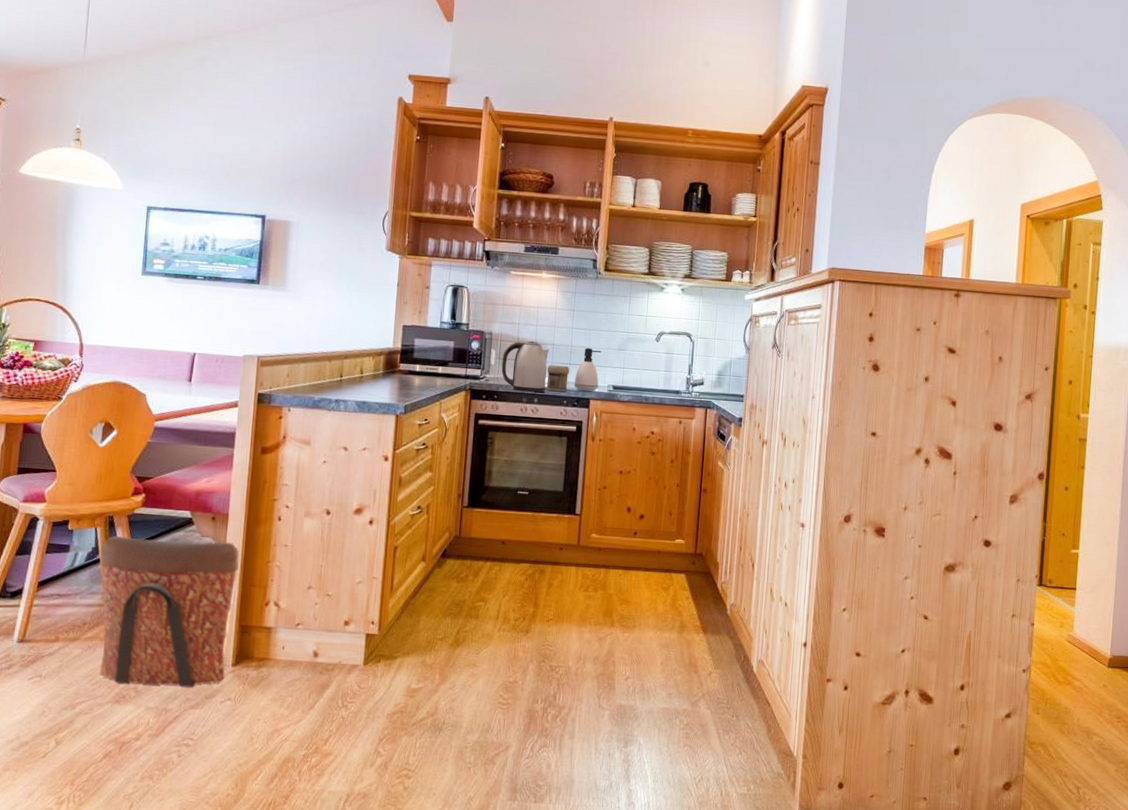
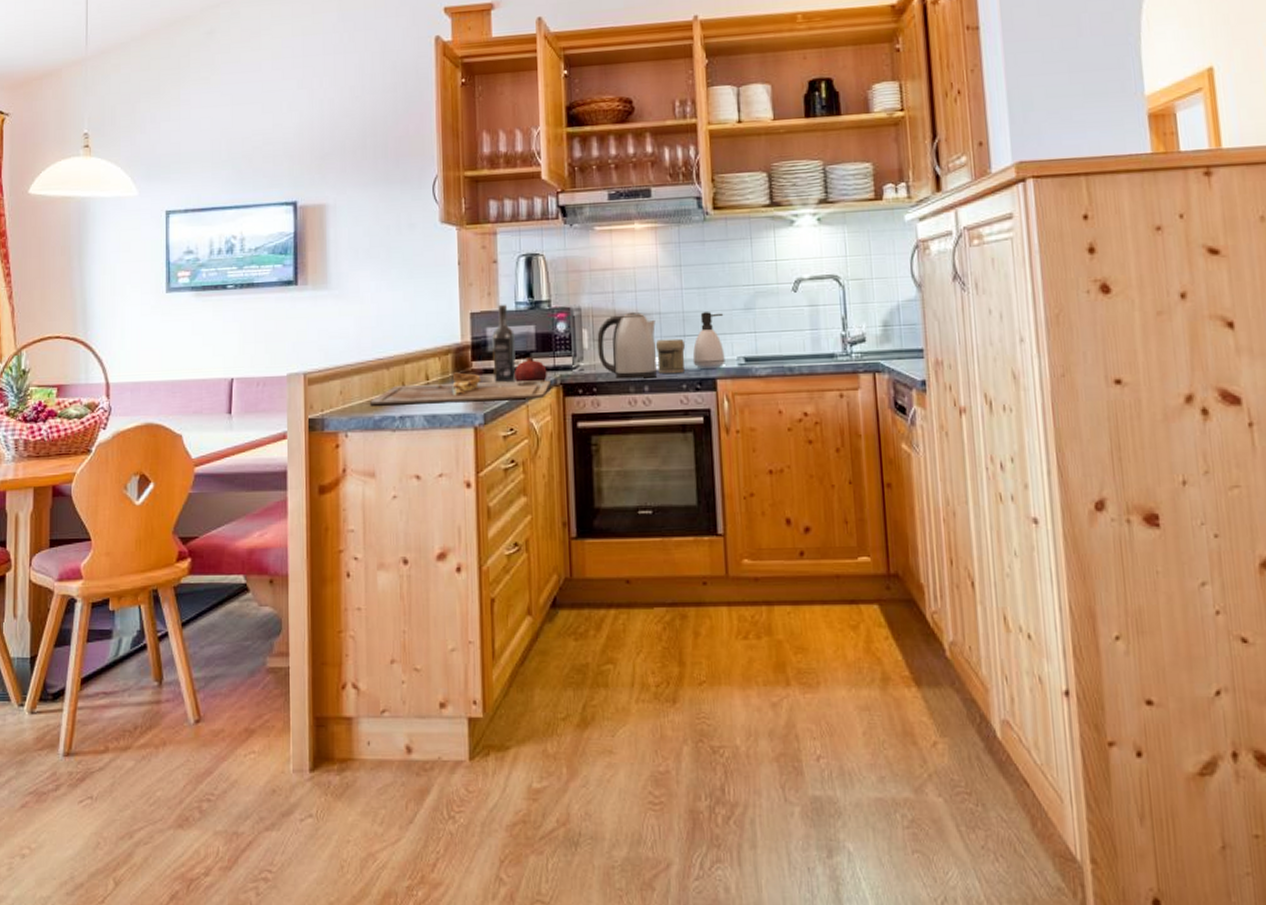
shopping bag: present [99,536,239,687] -> none [146,610,306,802]
cutting board: none [312,370,462,399] -> present [370,372,552,406]
wine bottle: none [416,321,437,384] -> present [491,304,516,383]
fruit: none [433,366,460,386] -> present [515,357,547,383]

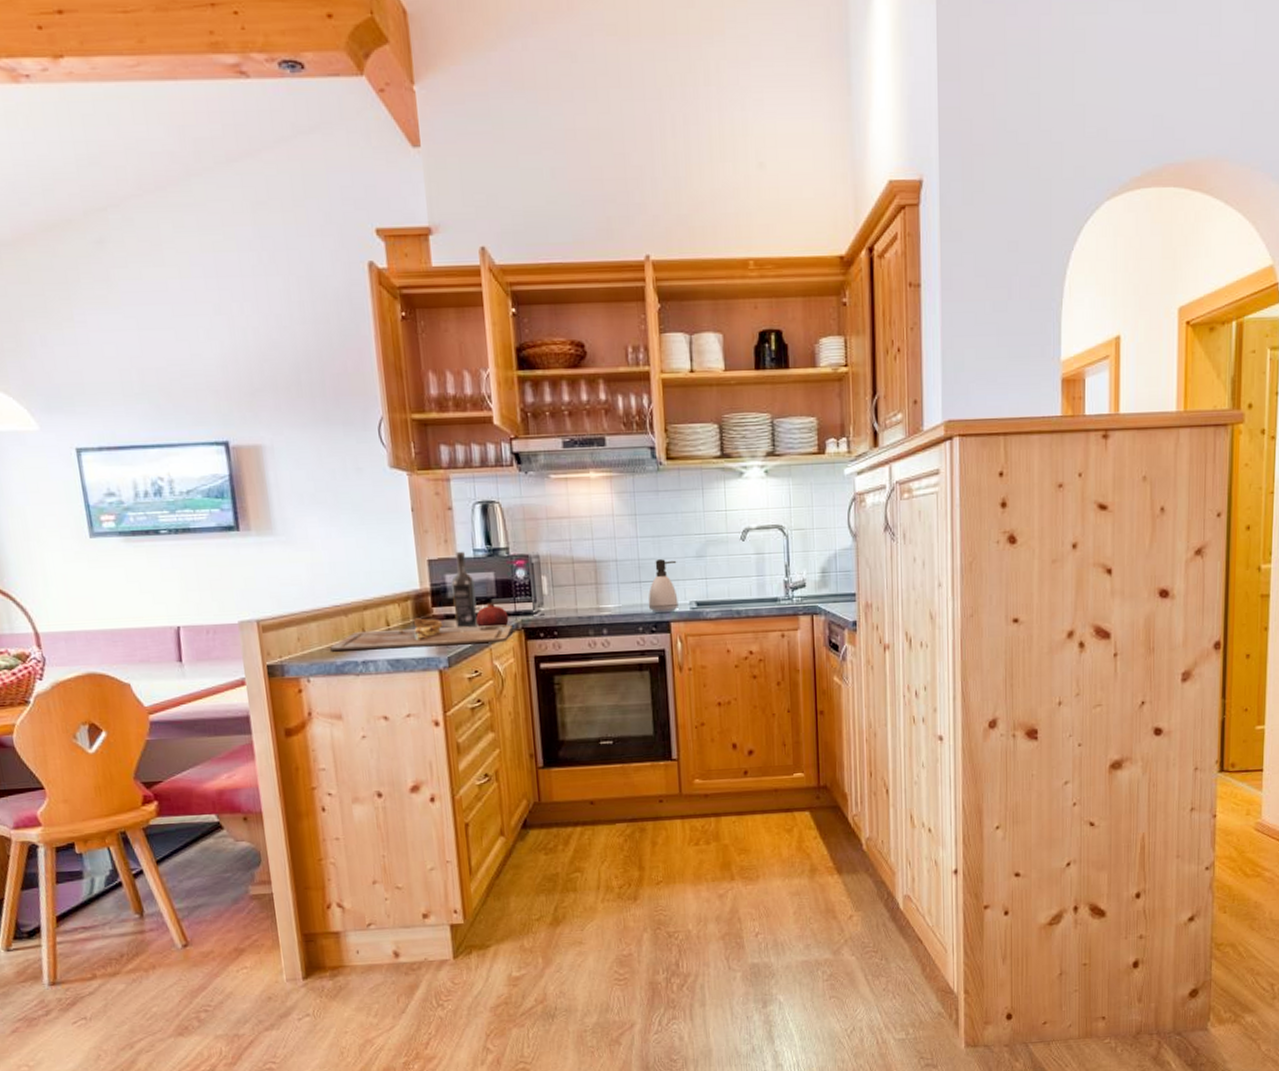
kettle: present [597,311,657,380] -> none [556,559,615,623]
jar: present [655,338,685,375] -> none [612,584,641,618]

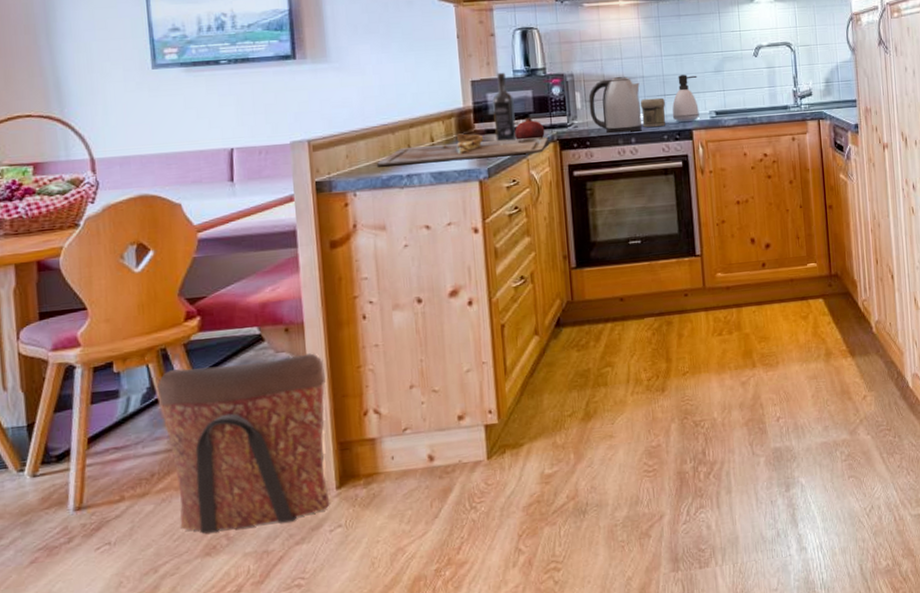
shopping bag: none [120,843,297,1015] -> present [157,353,330,534]
kettle: none [556,559,615,623] -> present [588,76,642,134]
jar: none [612,584,641,618] -> present [640,97,666,128]

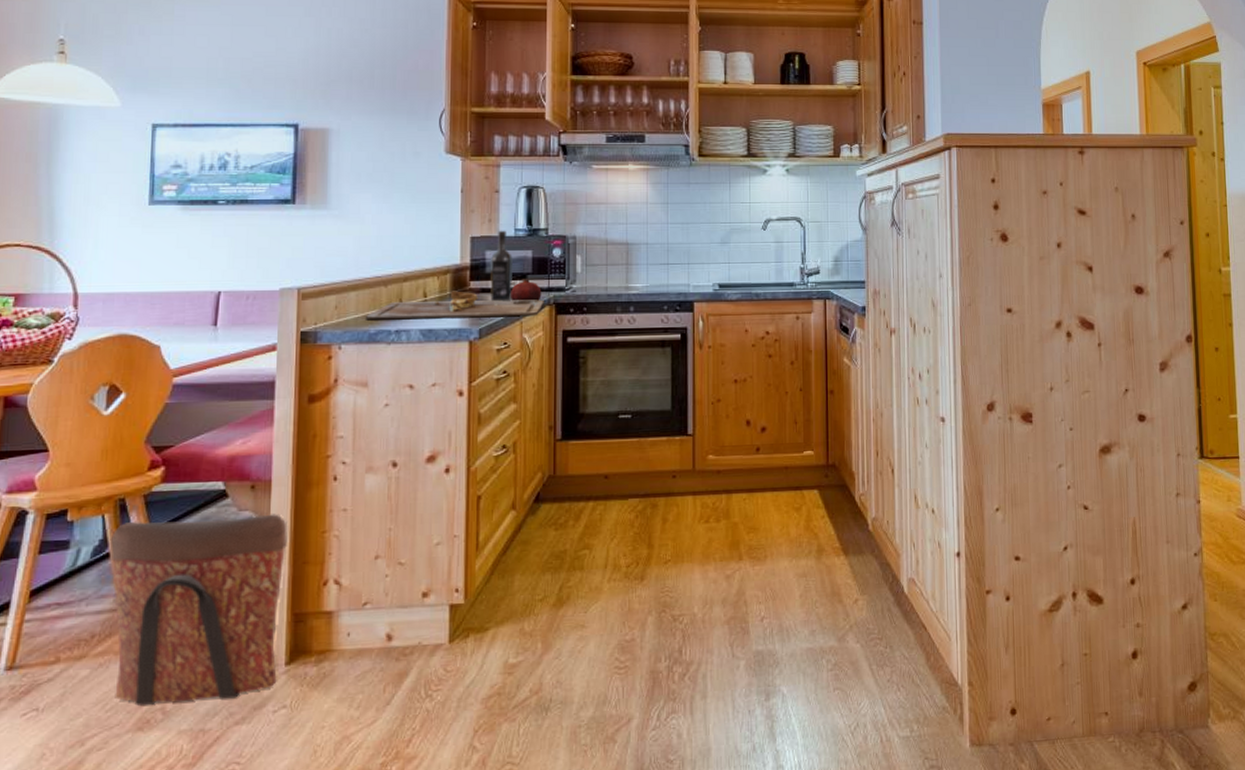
kettle: present [588,76,642,134] -> none [589,241,643,301]
jar: present [640,97,666,128] -> none [642,266,667,297]
soap dispenser: present [672,75,700,124] -> none [674,244,703,295]

